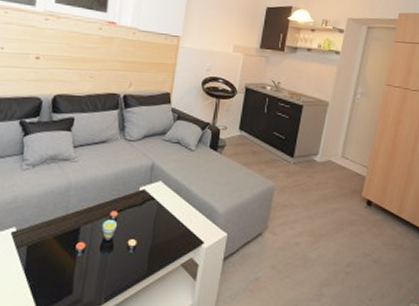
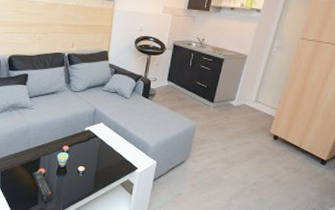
remote control: none [68,244,93,291] -> present [32,170,53,202]

